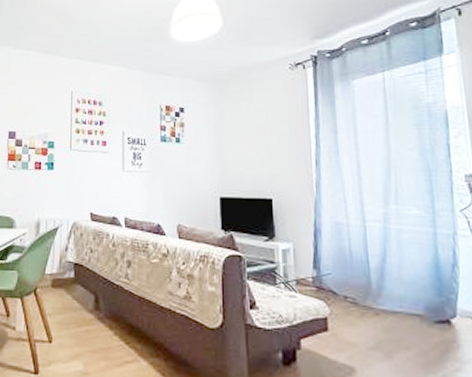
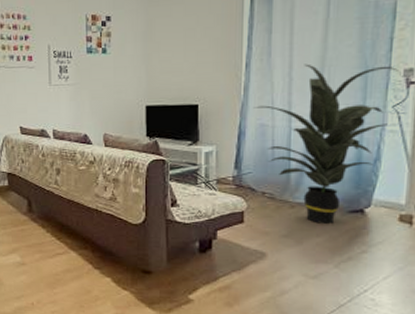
indoor plant: none [327,164,461,337] -> present [254,64,400,225]

